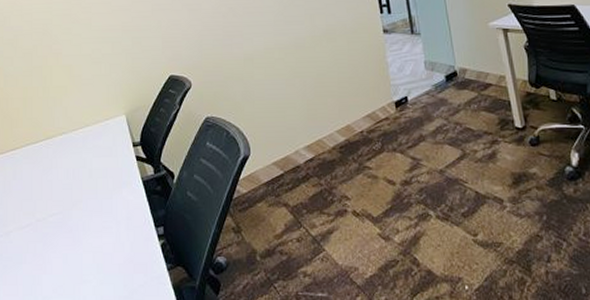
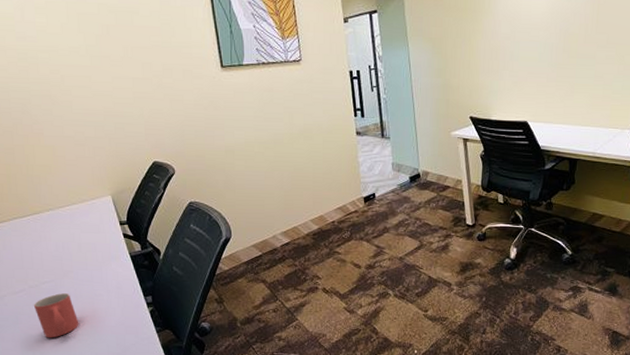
mug: none [39,227,85,280] -> present [33,293,79,338]

